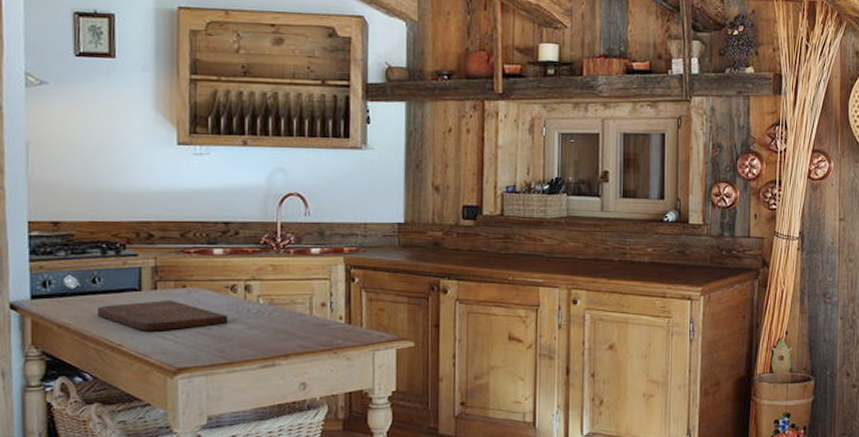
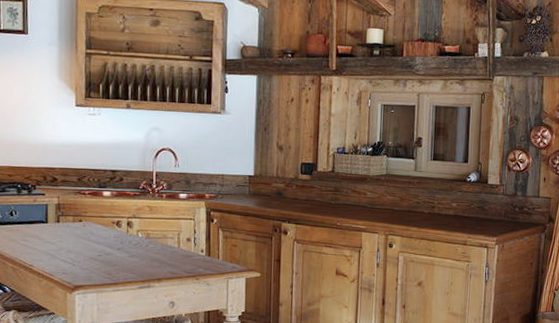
cutting board: present [98,300,228,331] -> none [14,231,114,256]

